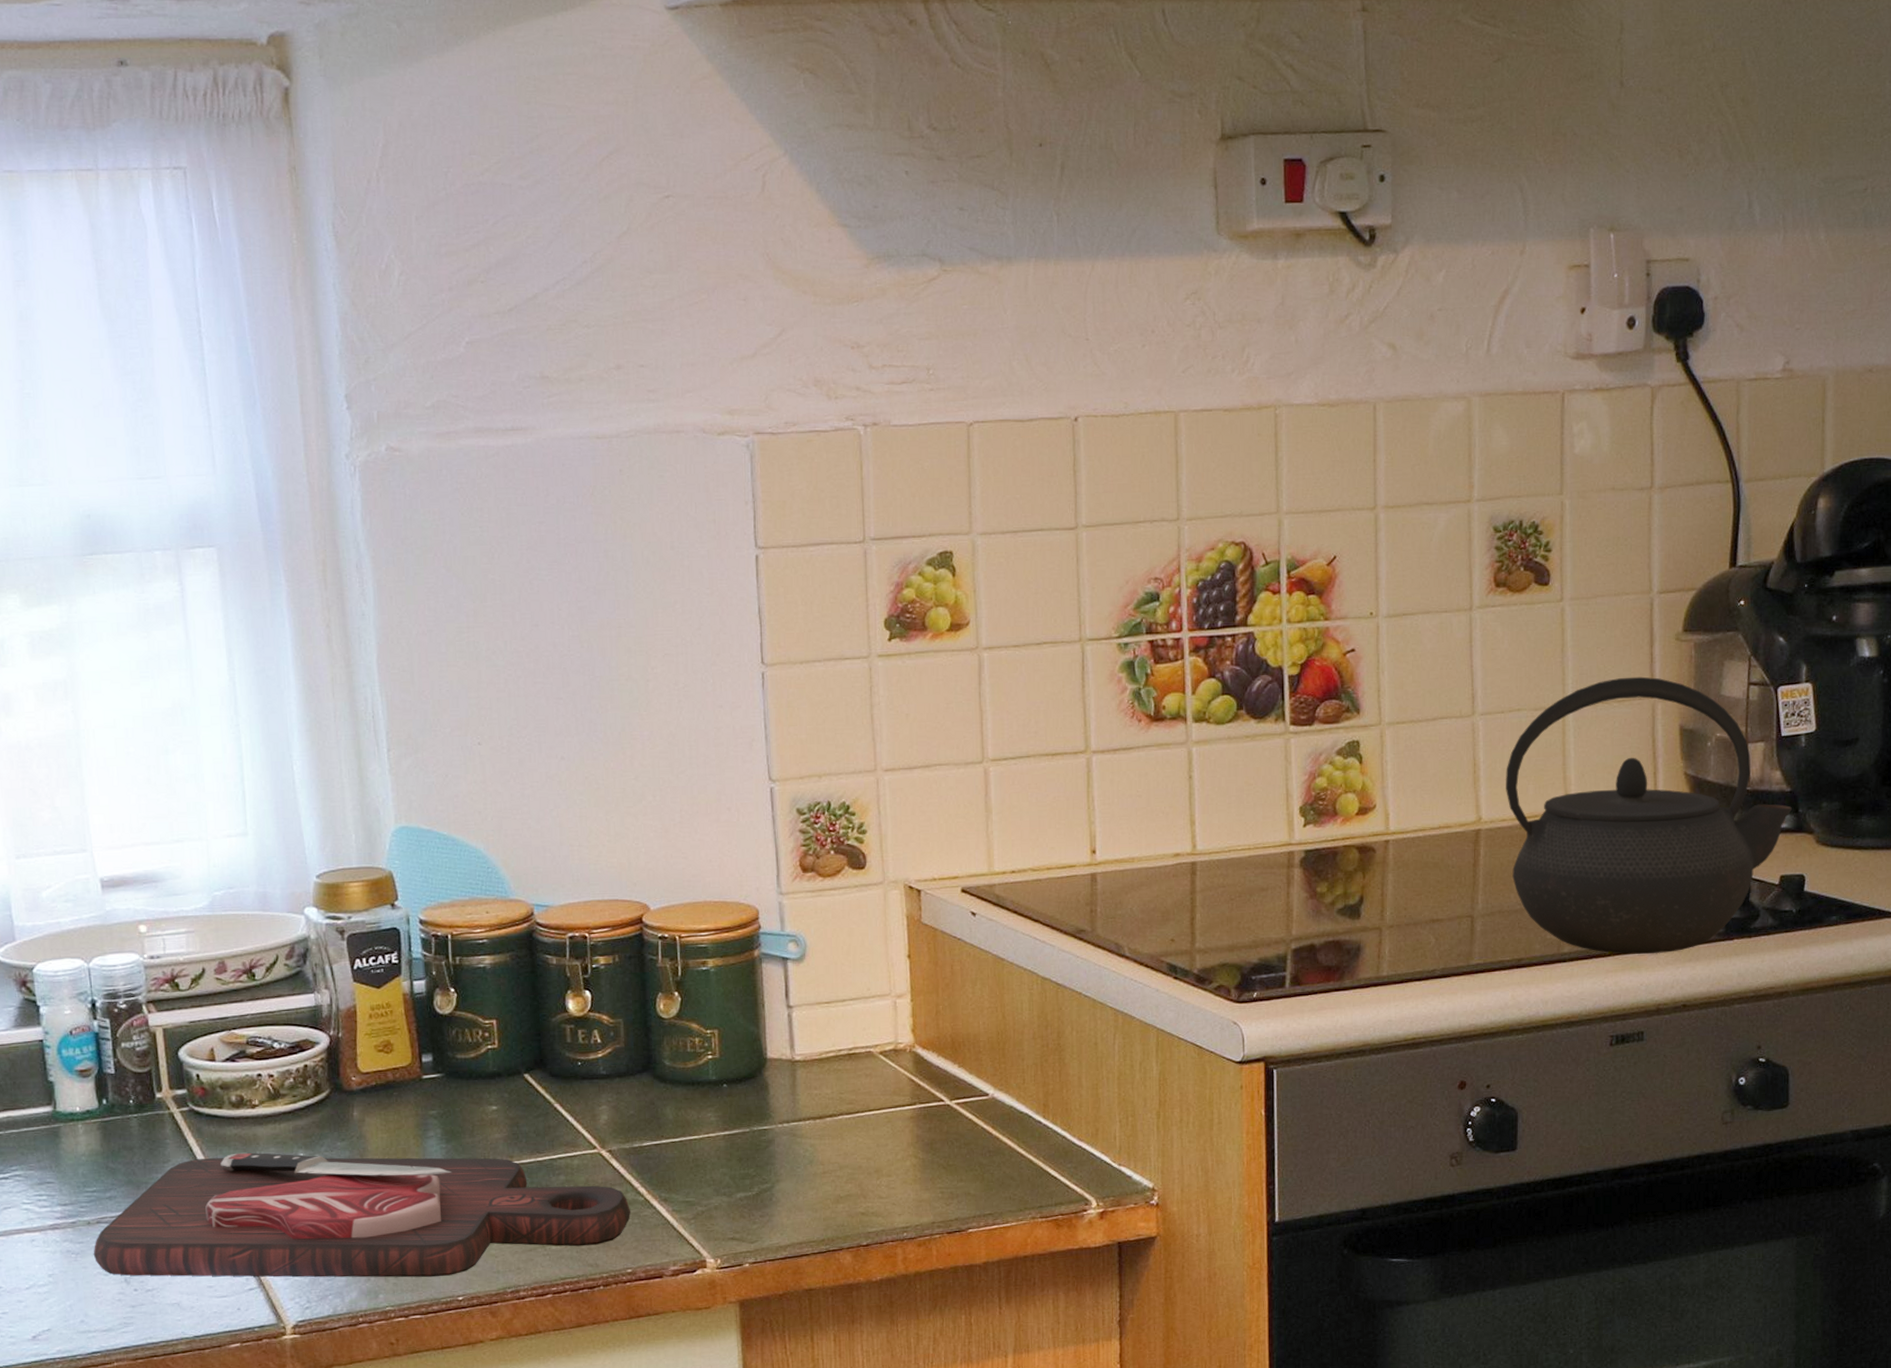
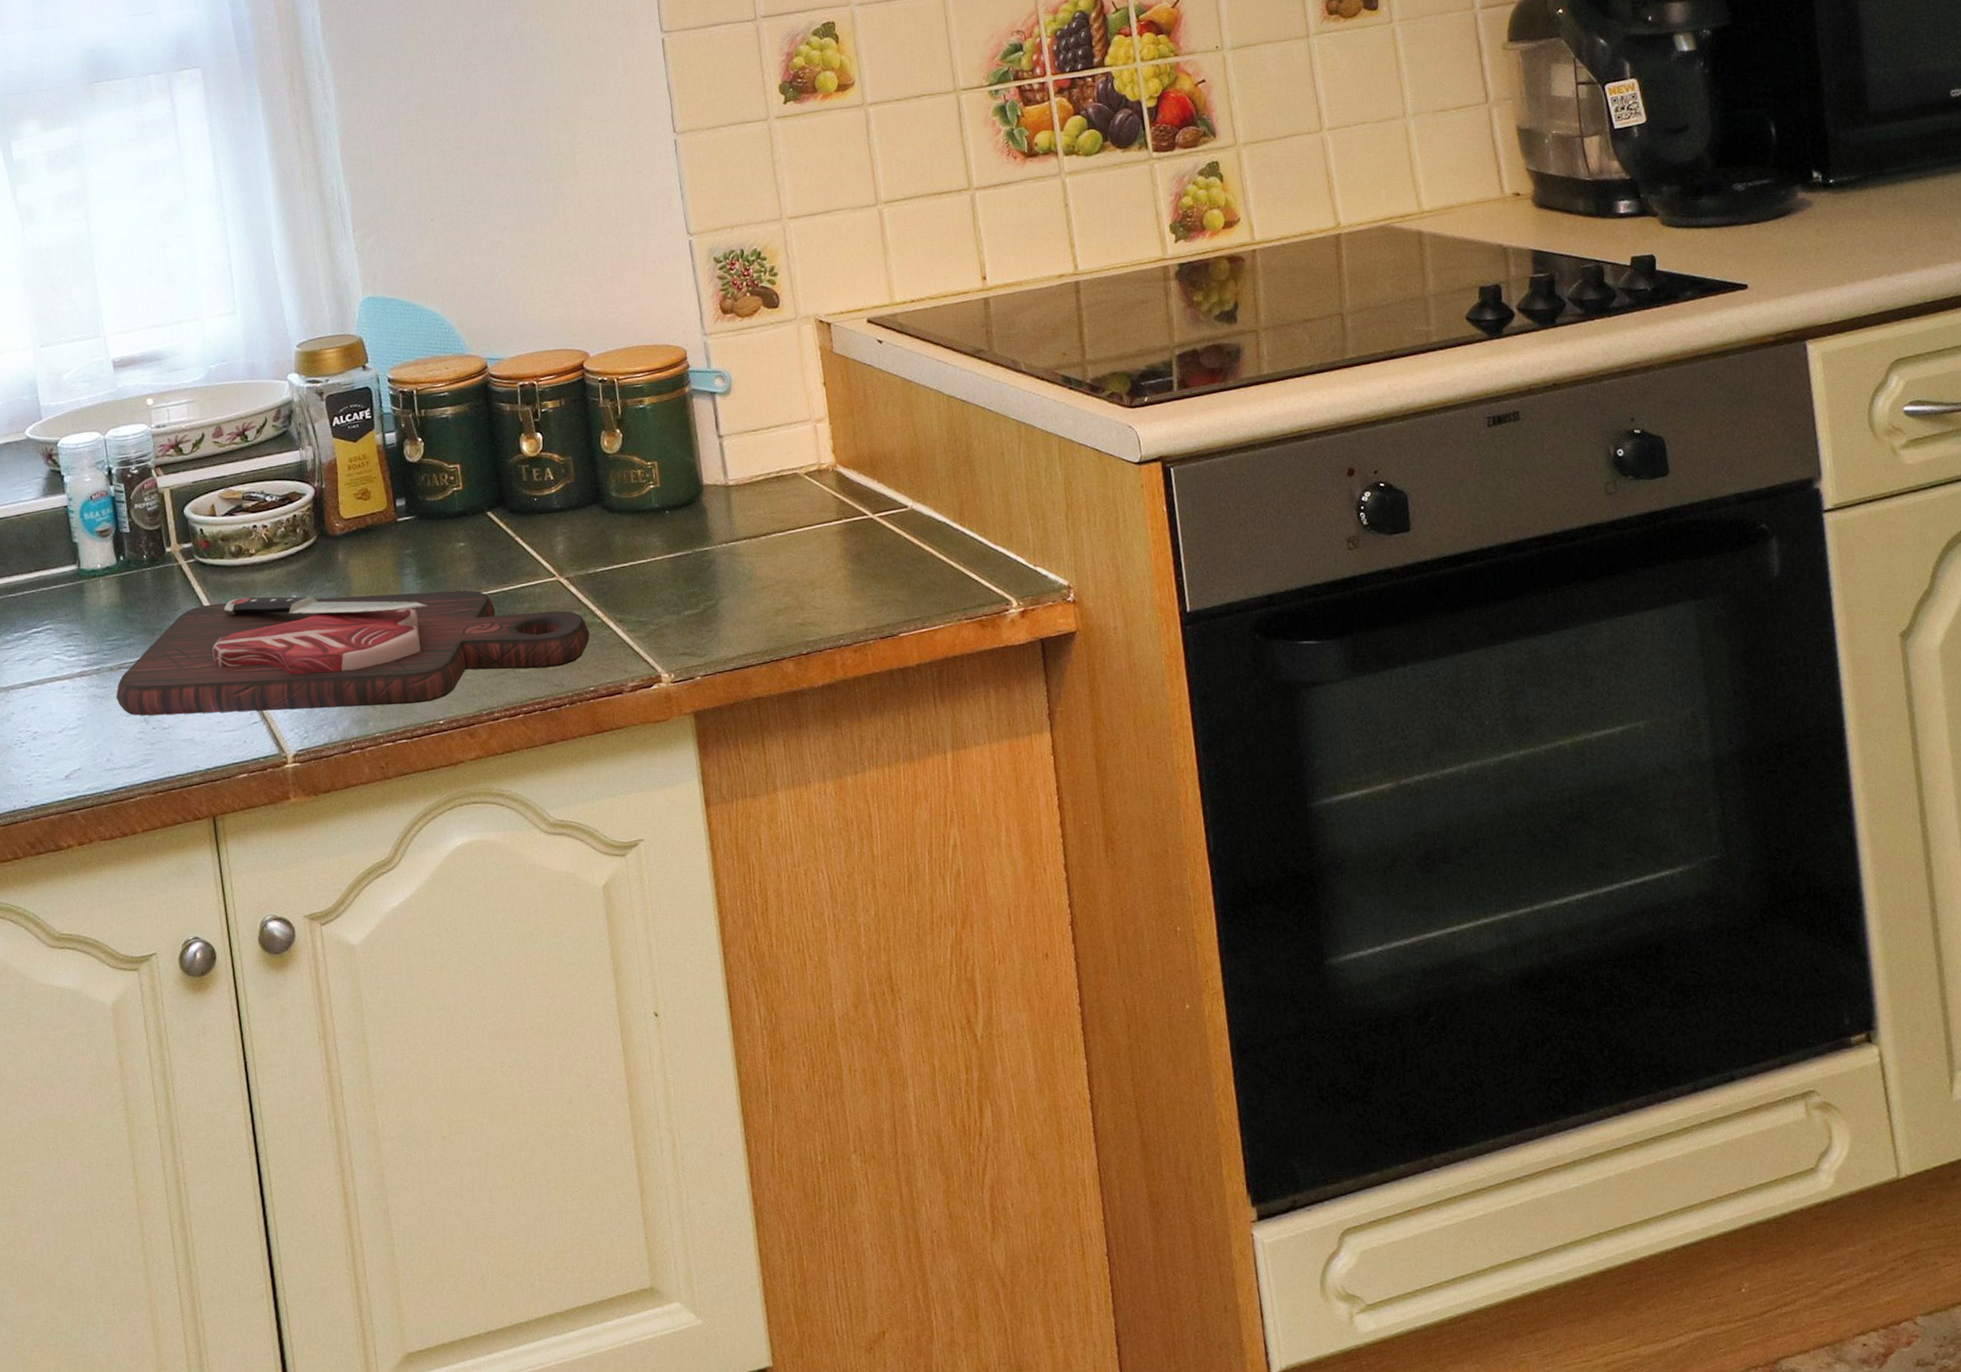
kettle: present [1506,676,1792,954] -> none [1357,84,1634,340]

